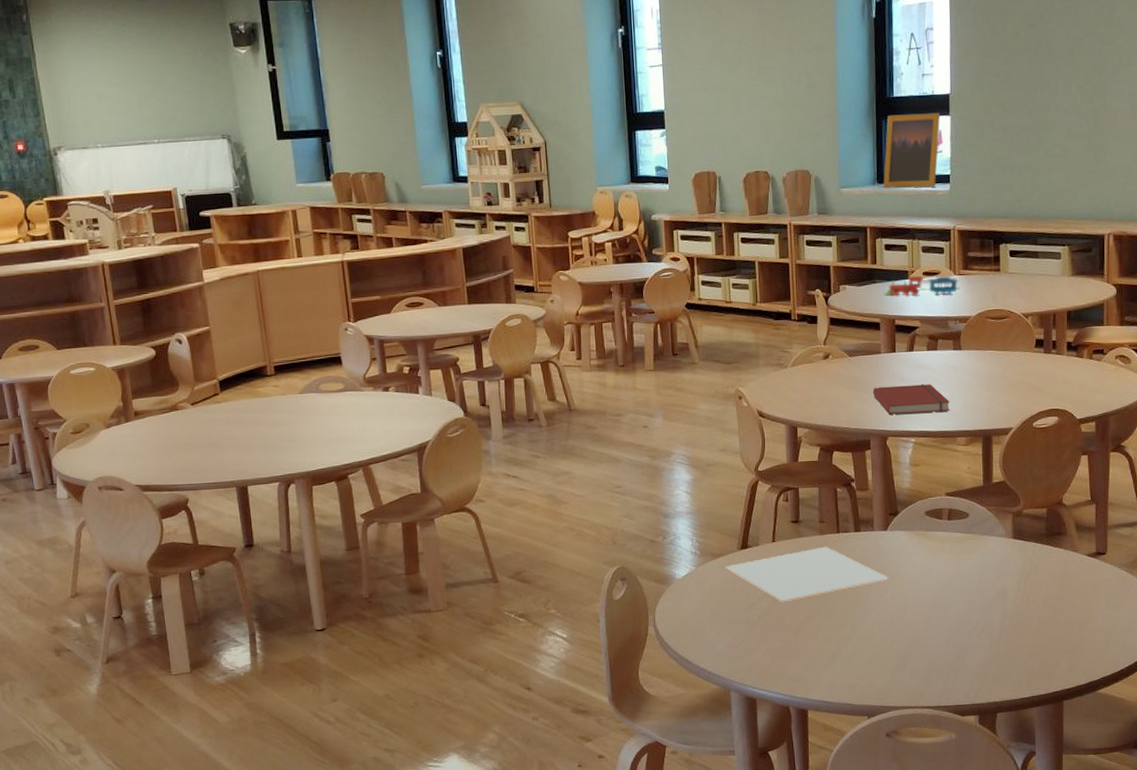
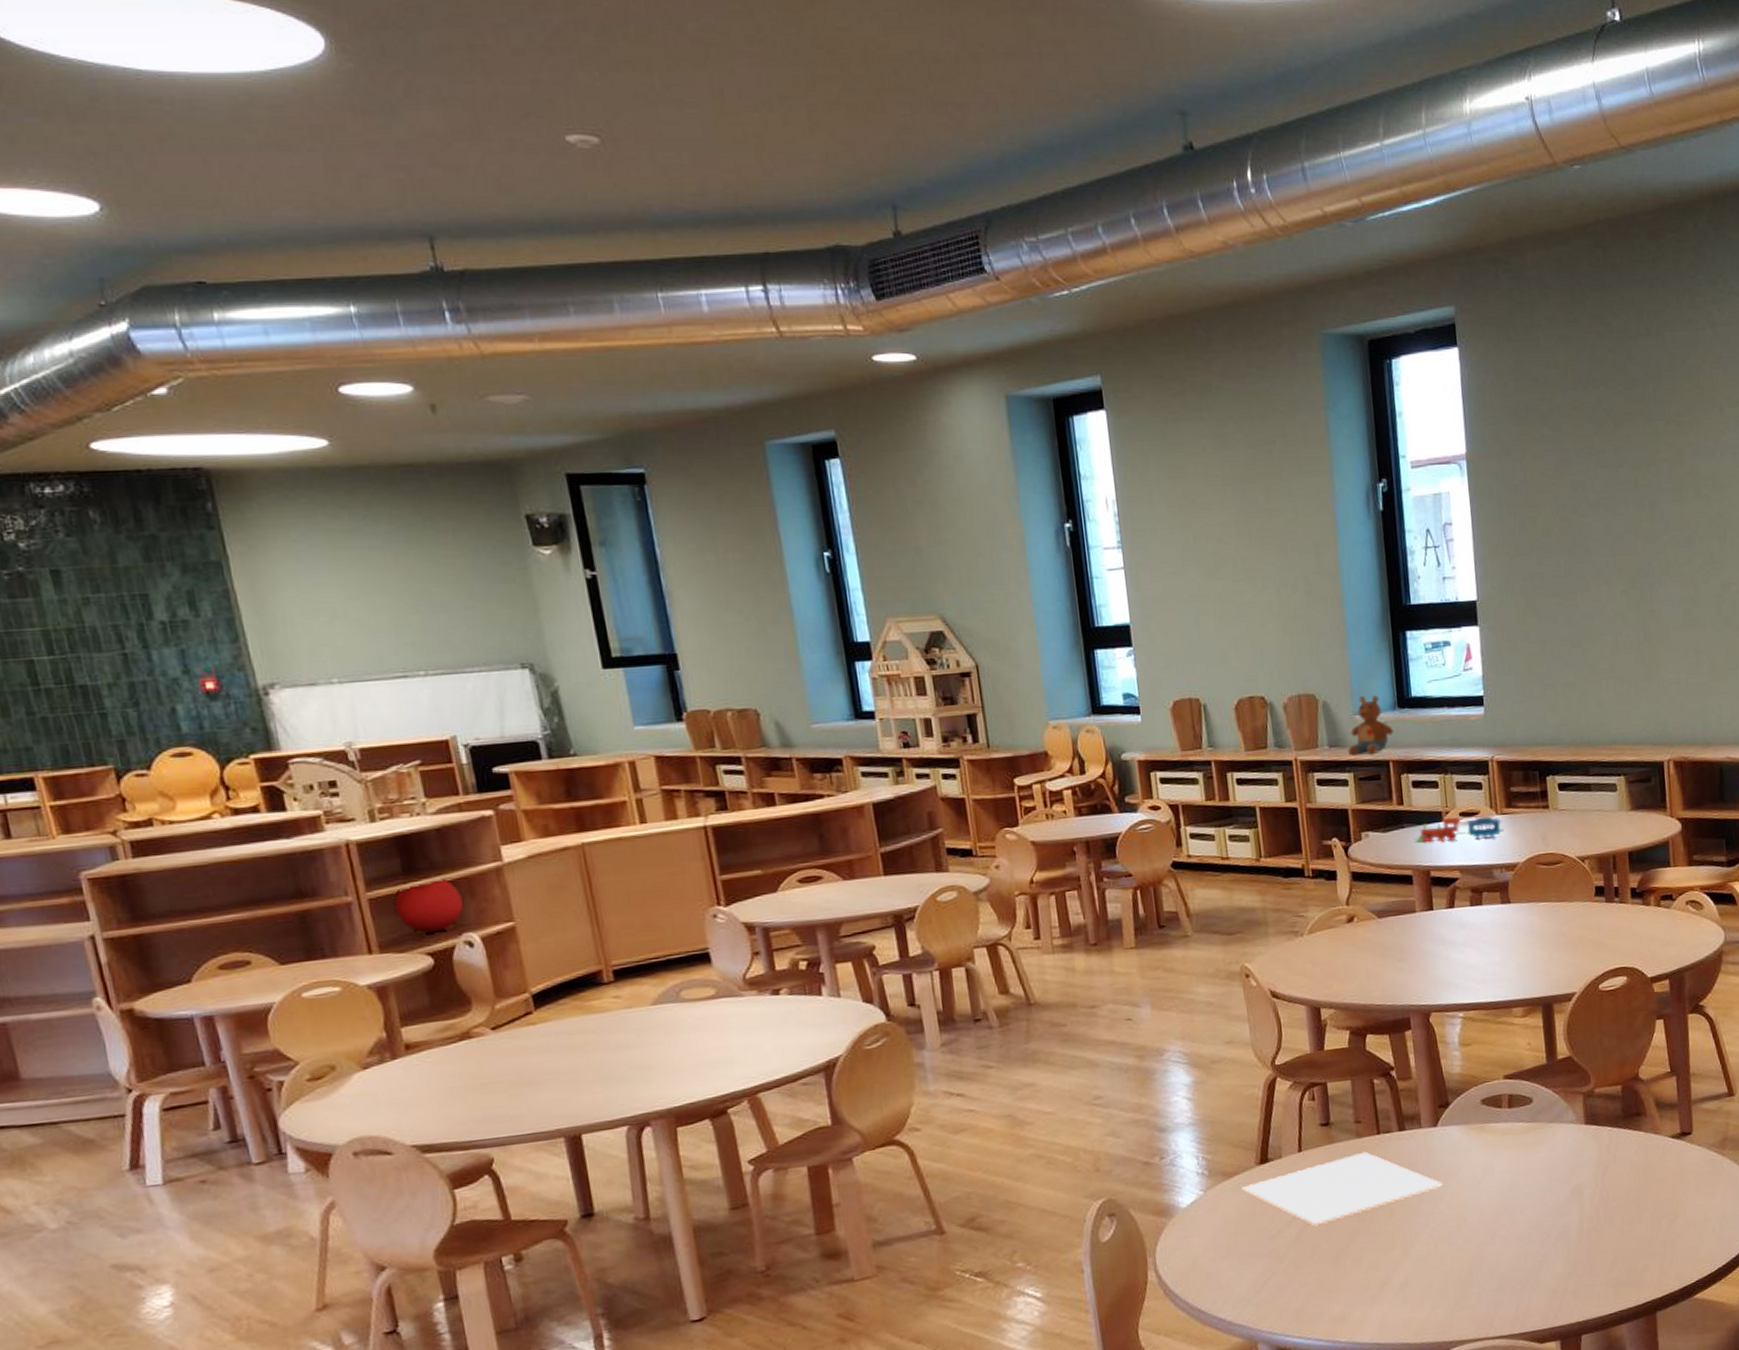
ball: none [131,290,176,332] -> present [394,876,463,934]
stuffed toy: none [833,172,872,222] -> present [1348,695,1394,756]
book: present [873,384,950,415] -> none [1409,946,1502,986]
picture frame: present [883,112,940,189] -> none [1404,622,1468,714]

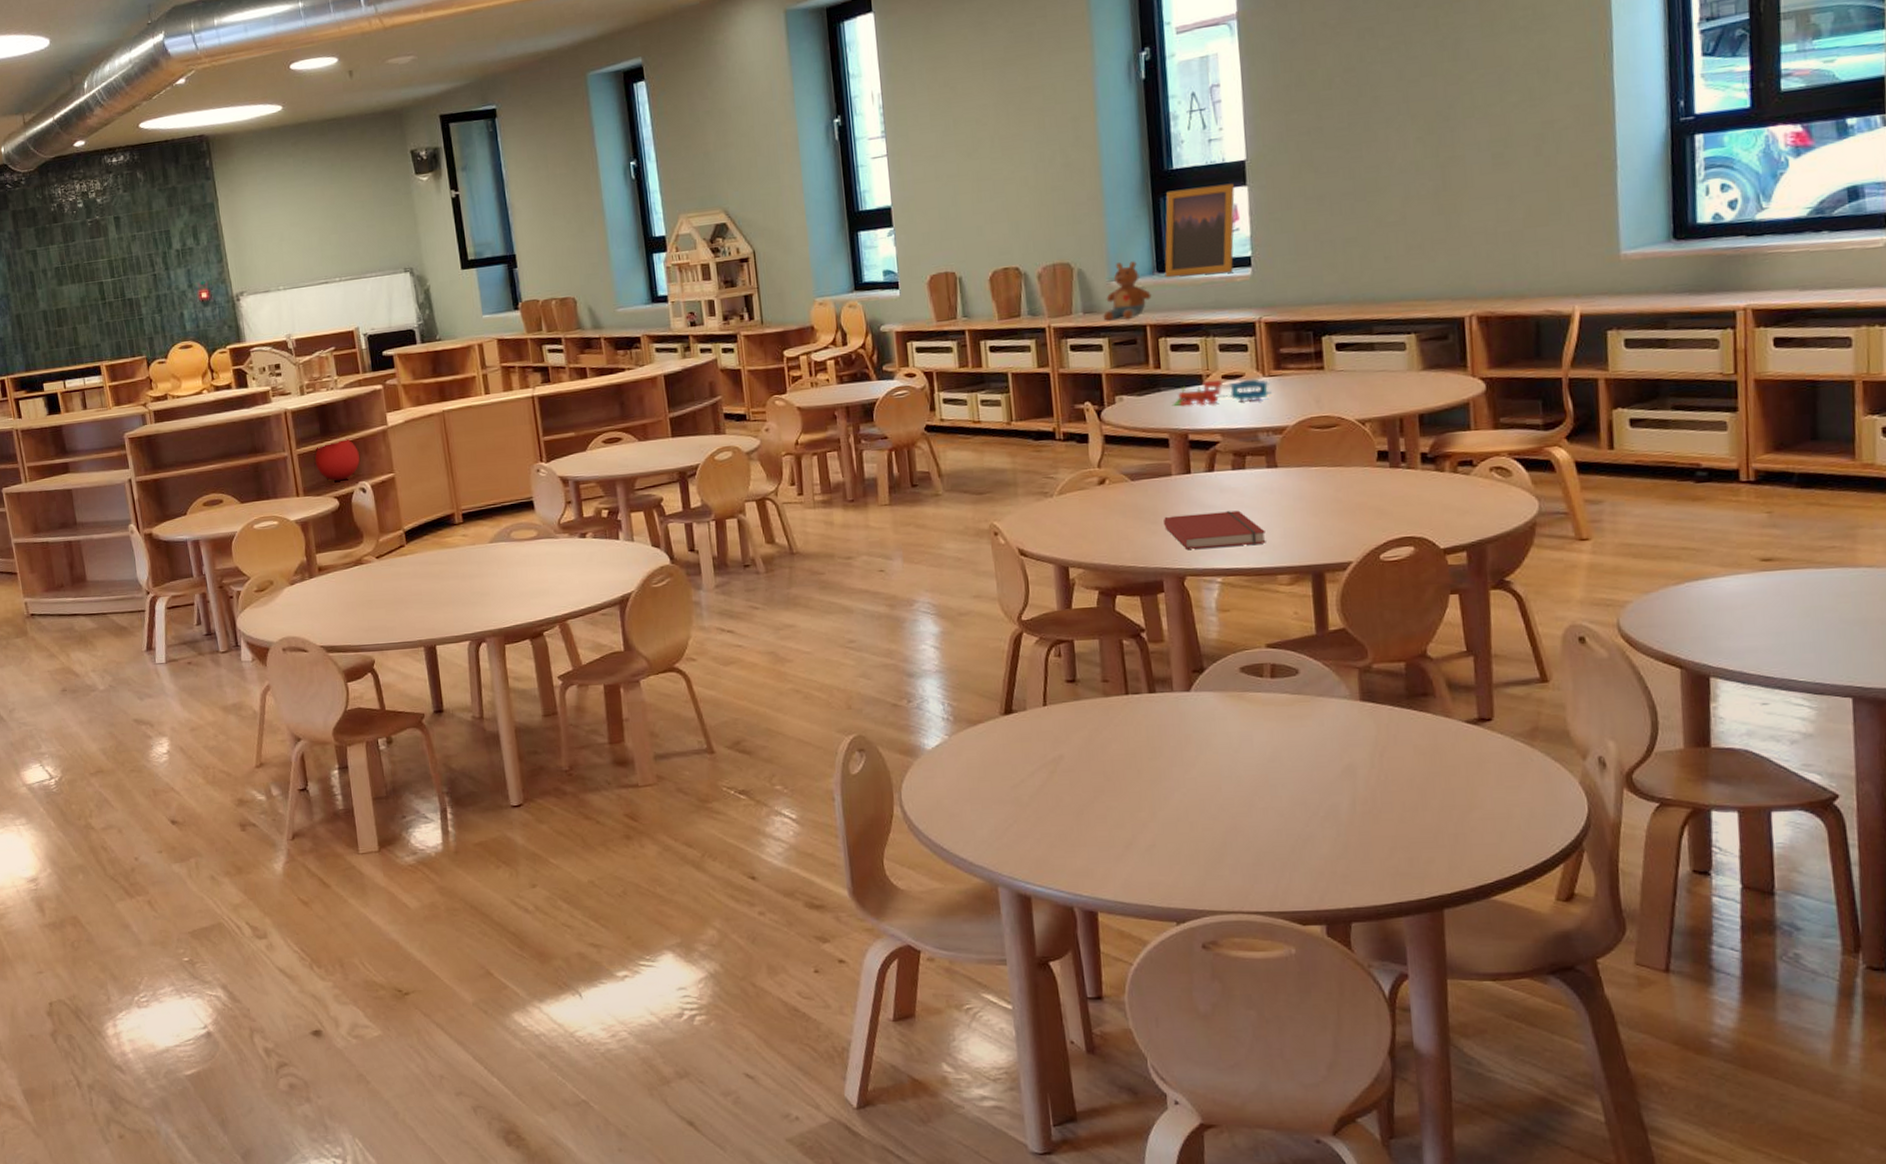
paper sheet: present [1242,1151,1442,1224] -> none [986,711,1195,777]
picture frame: none [1404,622,1468,714] -> present [1164,183,1235,278]
book: none [1409,946,1502,986] -> present [1164,510,1266,549]

